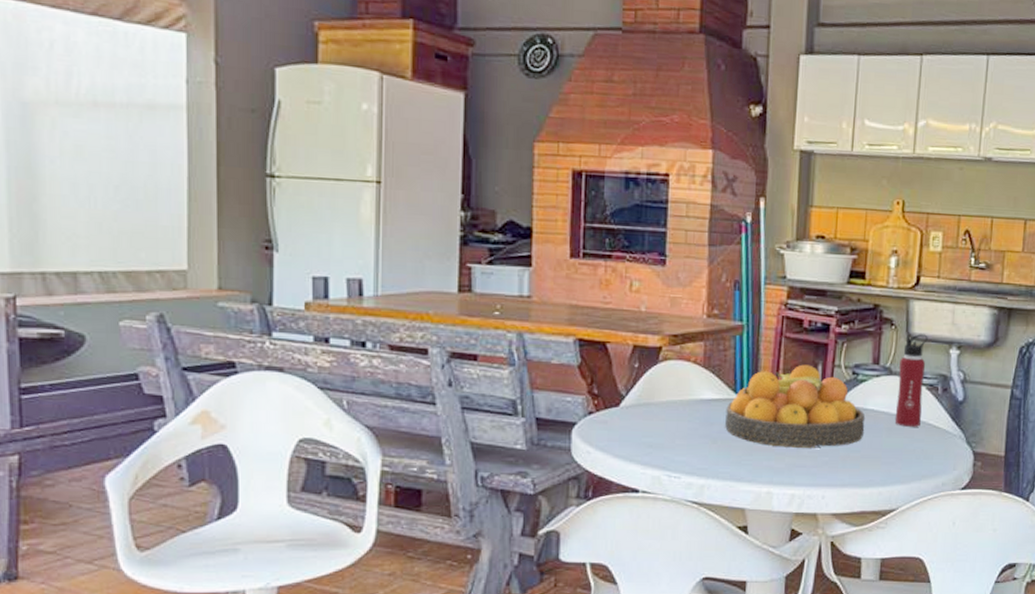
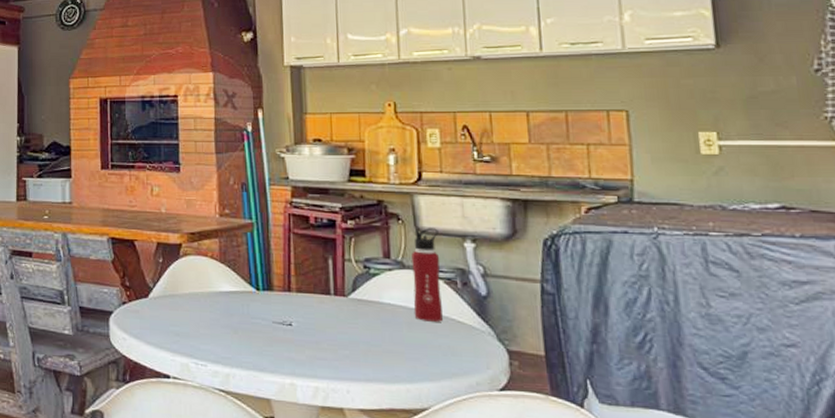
fruit bowl: present [725,364,866,448] -> none [244,259,384,341]

